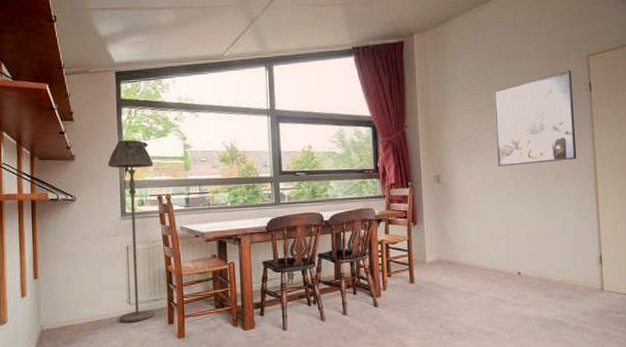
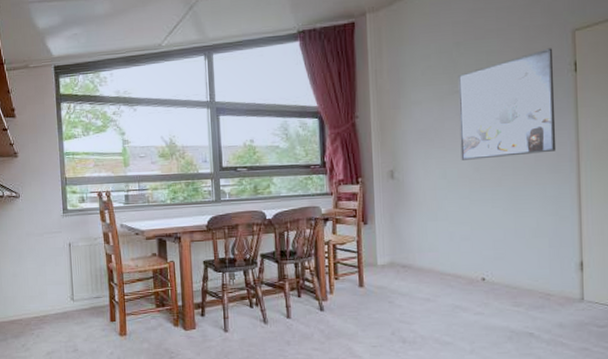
floor lamp: present [108,140,154,323] -> none [49,136,97,319]

